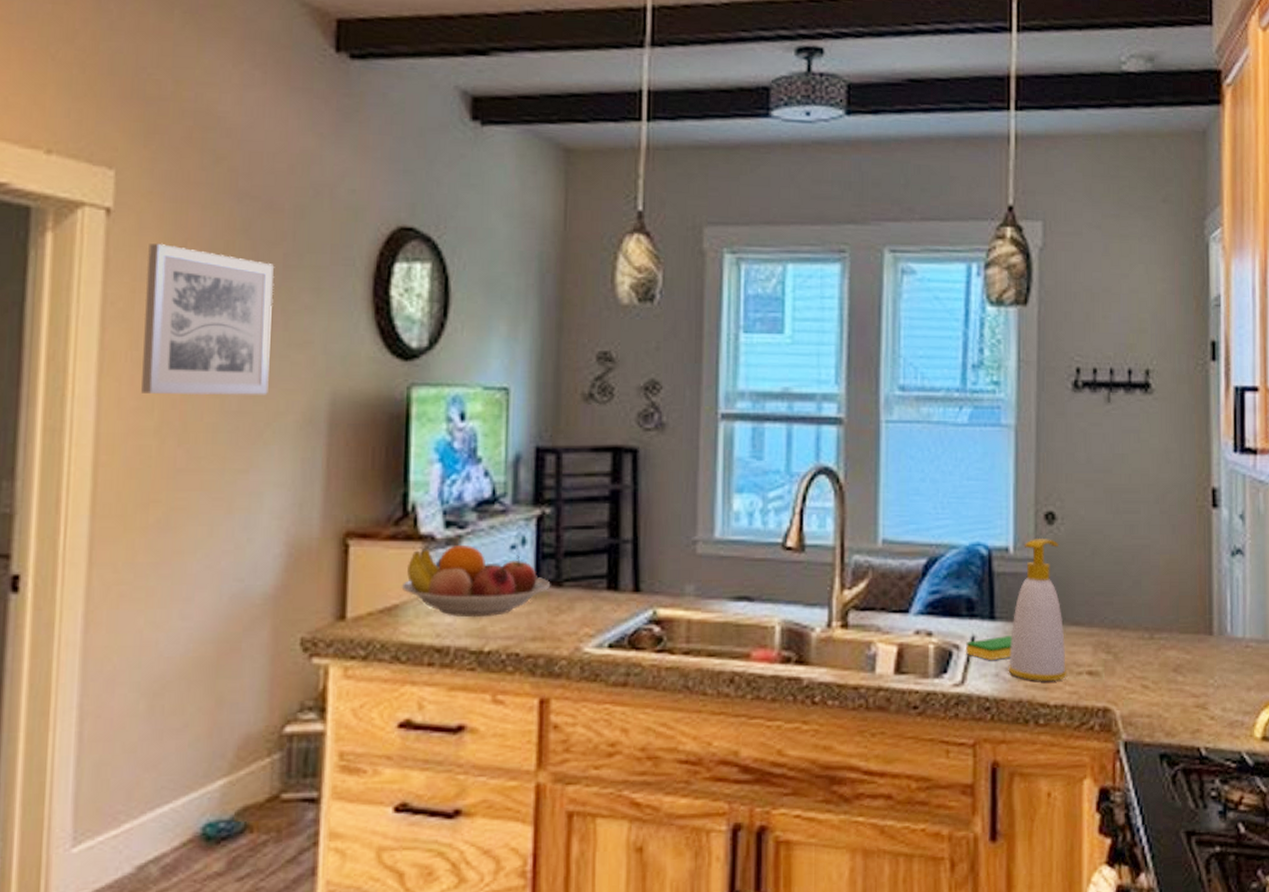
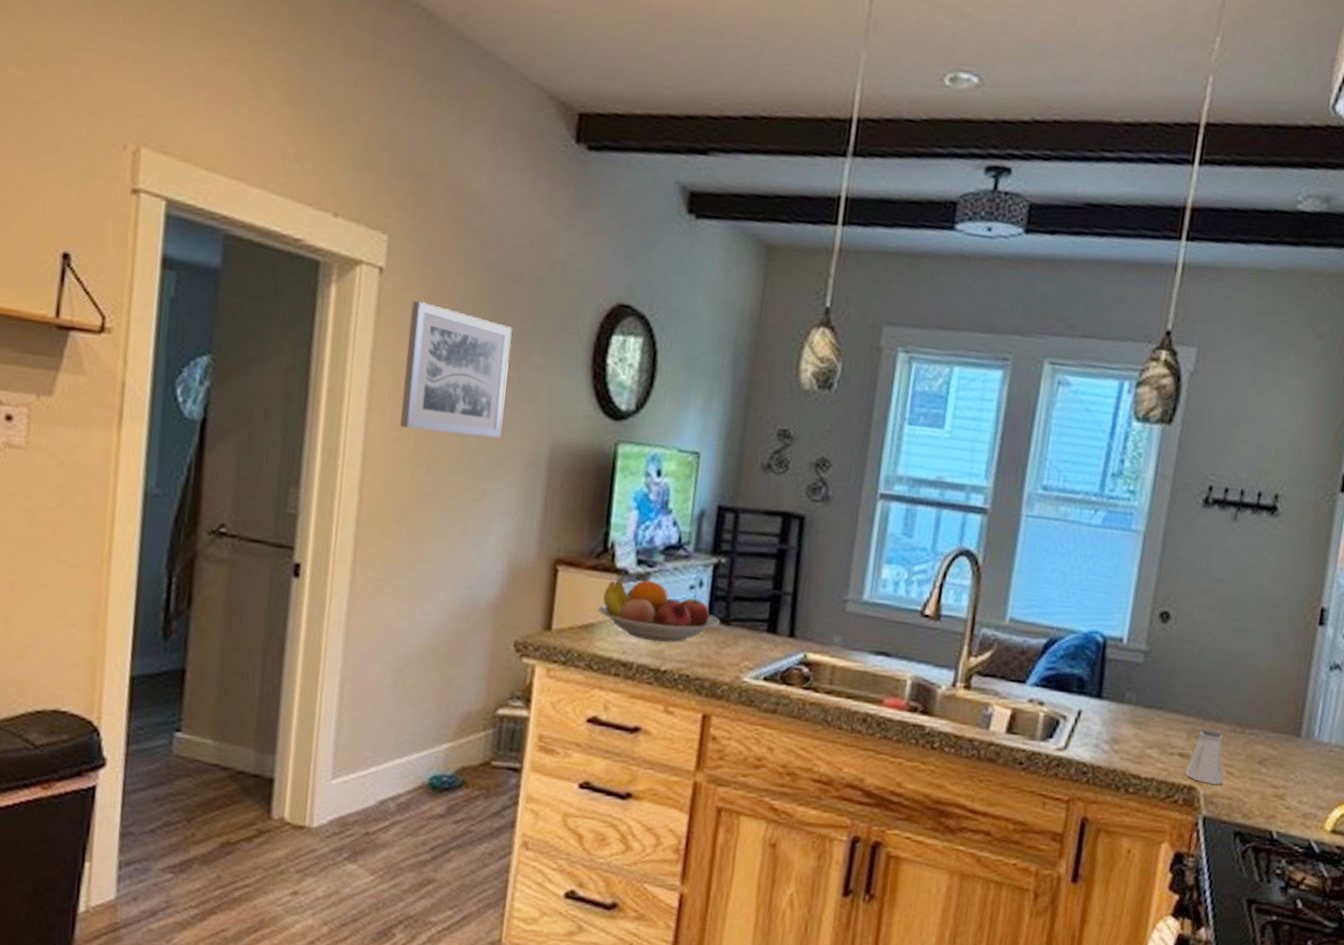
dish sponge: present [966,636,1013,661] -> none [1072,713,1116,734]
soap bottle: present [1008,537,1067,682] -> none [1107,633,1169,758]
saltshaker: none [1097,639,1140,702] -> present [1185,728,1225,785]

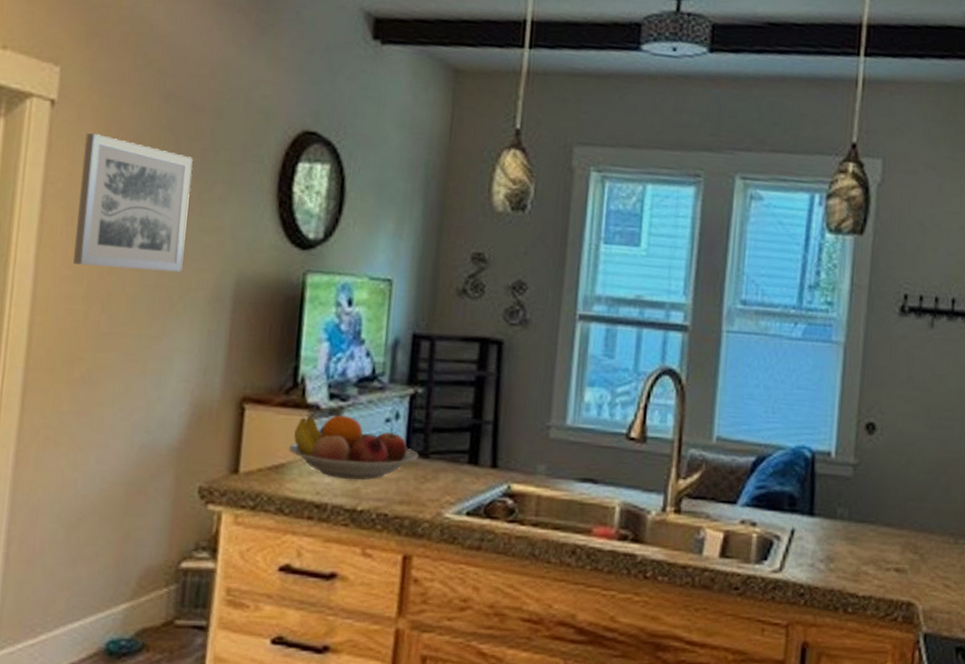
saltshaker: present [1185,728,1225,785] -> none [903,541,942,599]

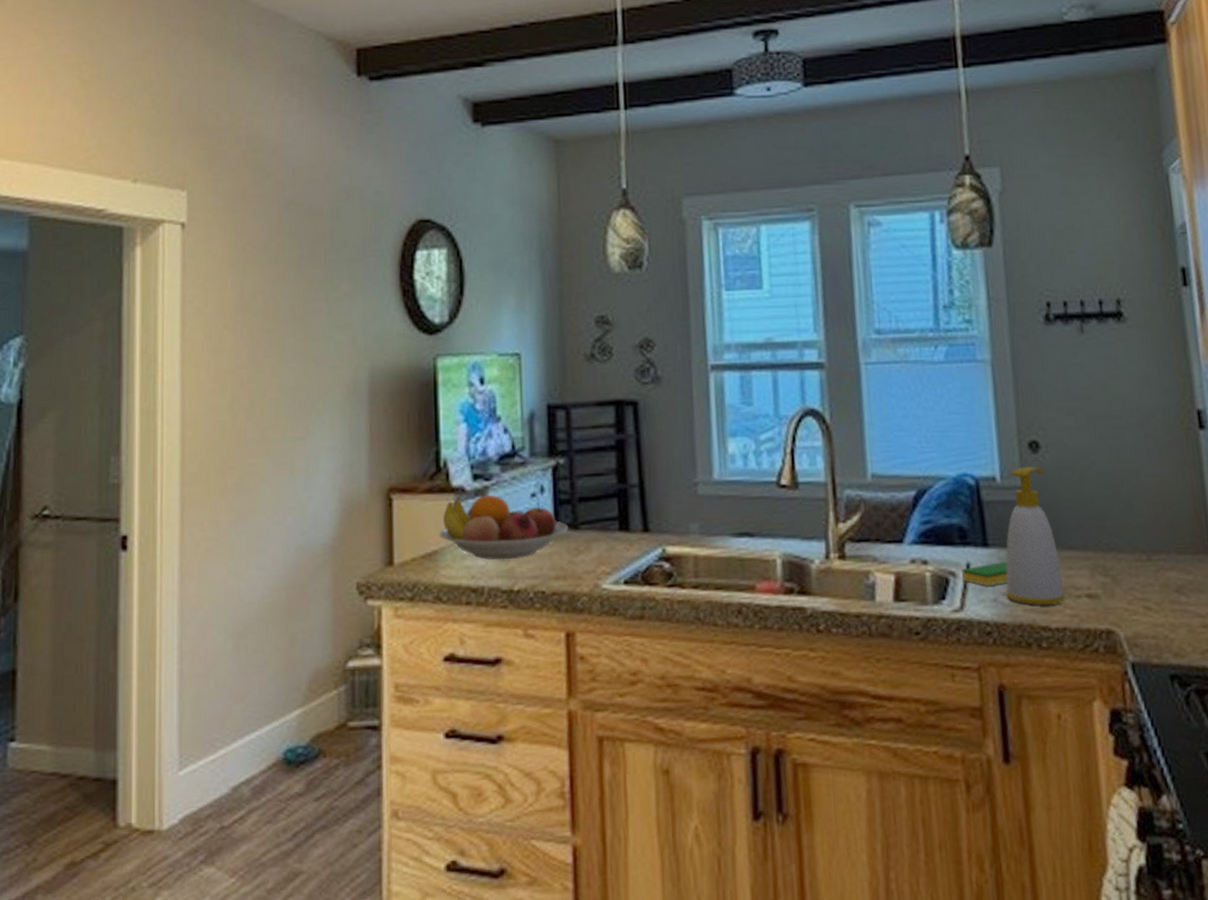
wall art: present [73,133,193,273] -> none [215,250,318,376]
dish sponge: none [786,531,829,553] -> present [962,562,1008,587]
soap bottle: none [823,445,877,575] -> present [1005,466,1066,606]

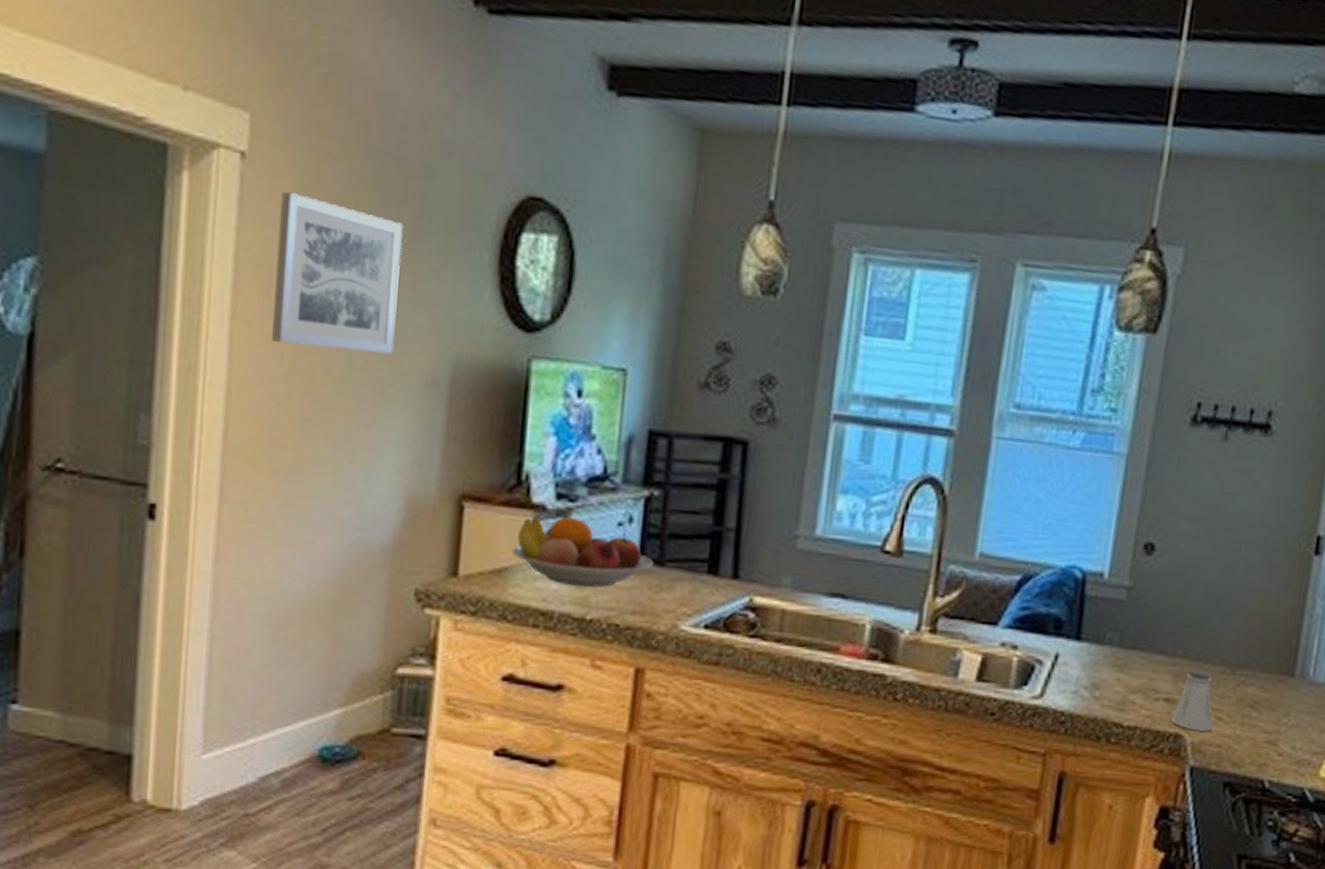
wall art: none [215,250,318,376] -> present [272,192,403,354]
dish sponge: present [962,562,1008,587] -> none [1048,656,1096,679]
soap bottle: present [1005,466,1066,606] -> none [1087,566,1154,705]
saltshaker: none [1098,561,1144,624] -> present [1171,670,1214,732]

